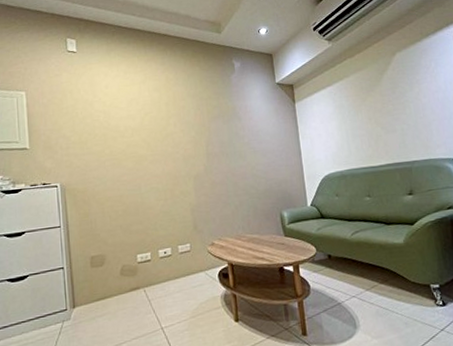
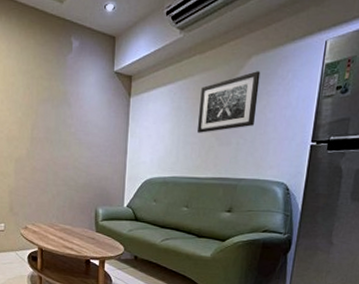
wall art: none [358,64,413,125] -> present [198,71,261,133]

